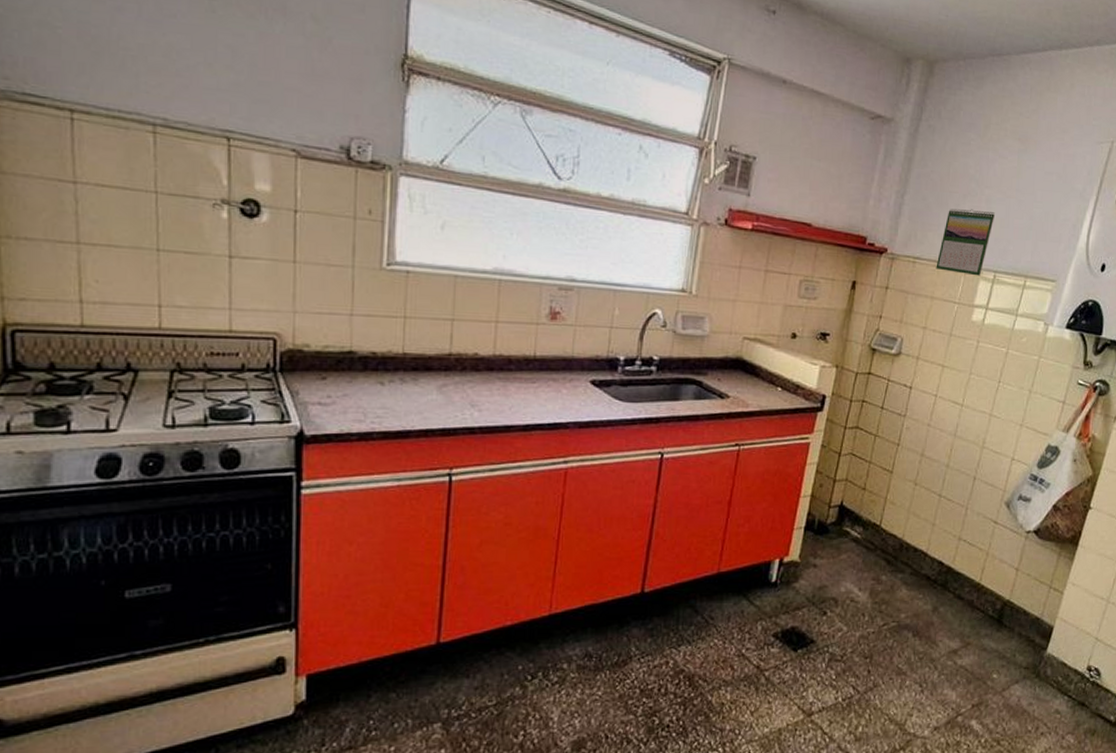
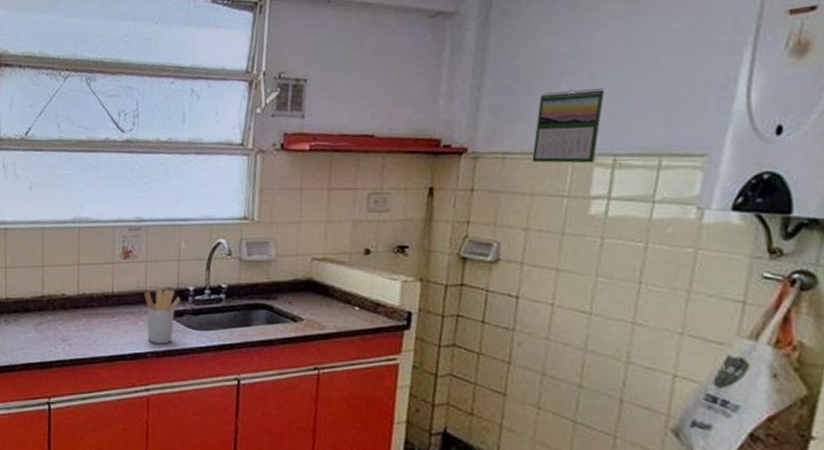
utensil holder: none [570,355,610,415] -> present [144,288,181,344]

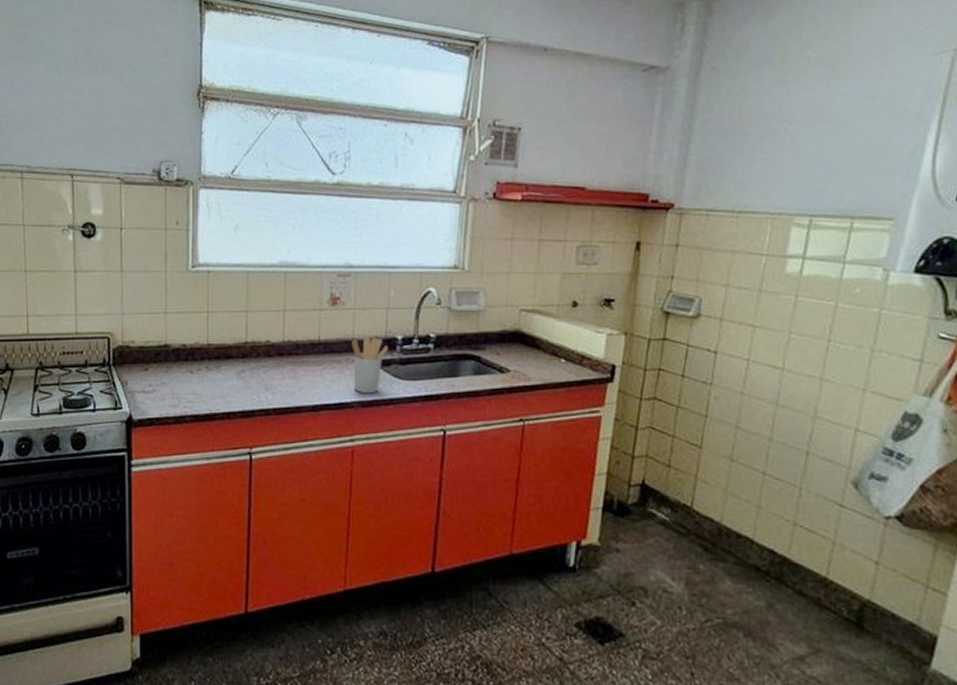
calendar: present [532,88,604,163] -> none [734,150,804,223]

